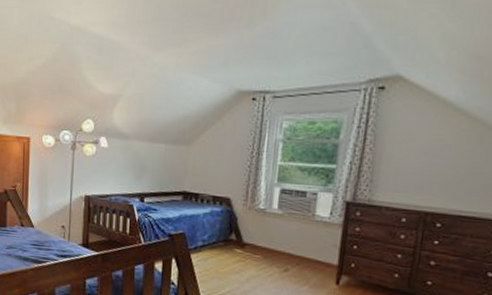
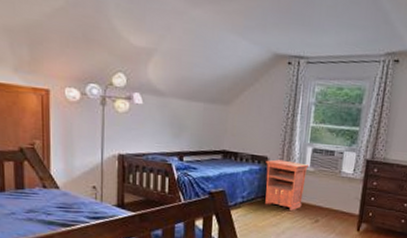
nightstand: none [227,201,276,257] -> present [265,159,309,211]

